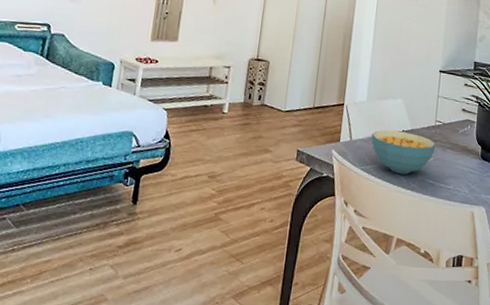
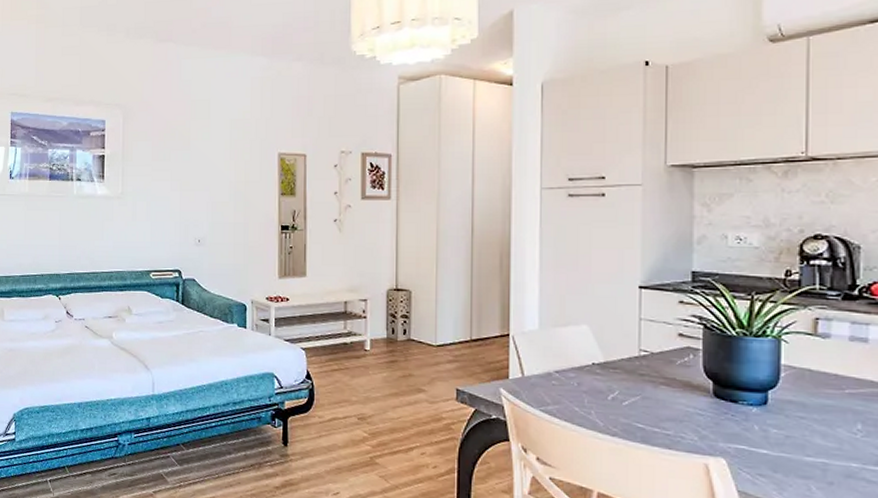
cereal bowl: present [371,130,436,174] -> none [549,363,643,417]

